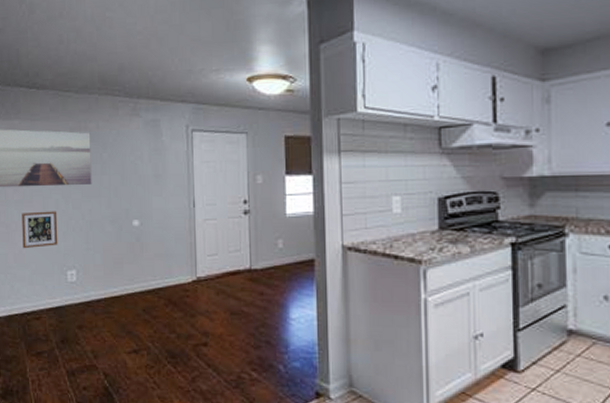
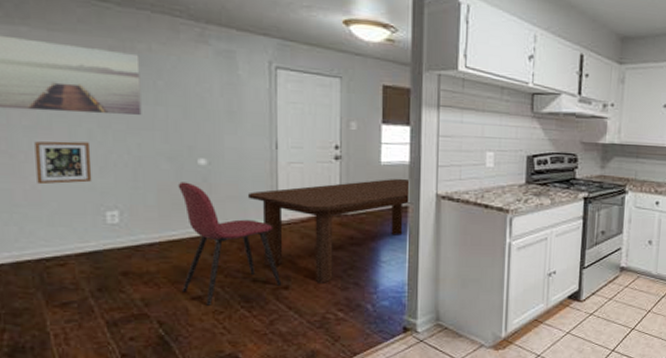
dining chair: none [118,242,201,360] -> present [178,182,282,306]
dining table: none [171,230,317,341] -> present [247,178,411,283]

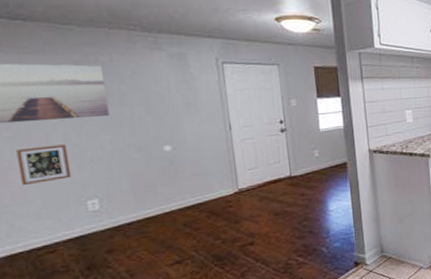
dining chair: present [178,182,282,306] -> none [148,167,248,269]
dining table: present [247,178,411,283] -> none [209,140,349,236]

